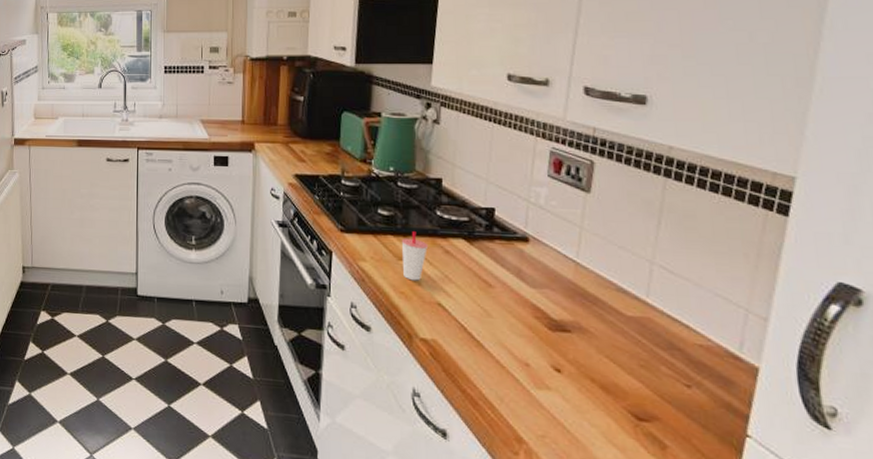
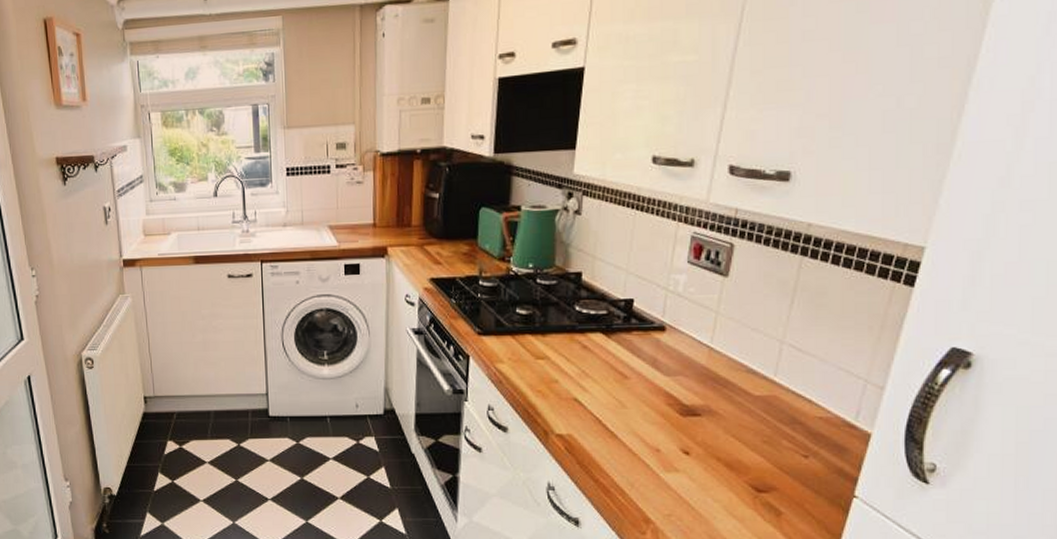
cup: present [401,231,428,281] -> none [539,329,565,379]

